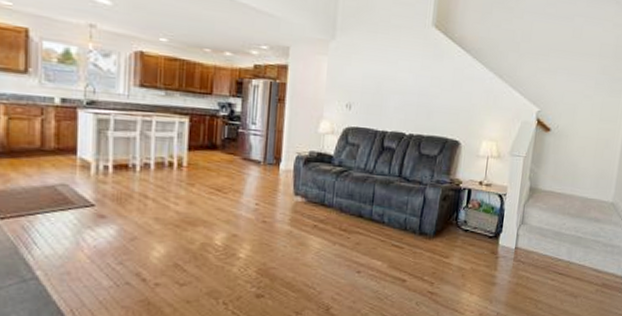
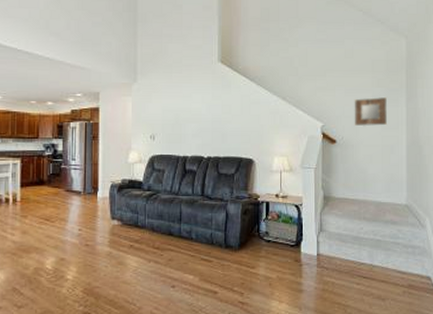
home mirror: none [571,85,610,117] -> present [354,97,387,127]

